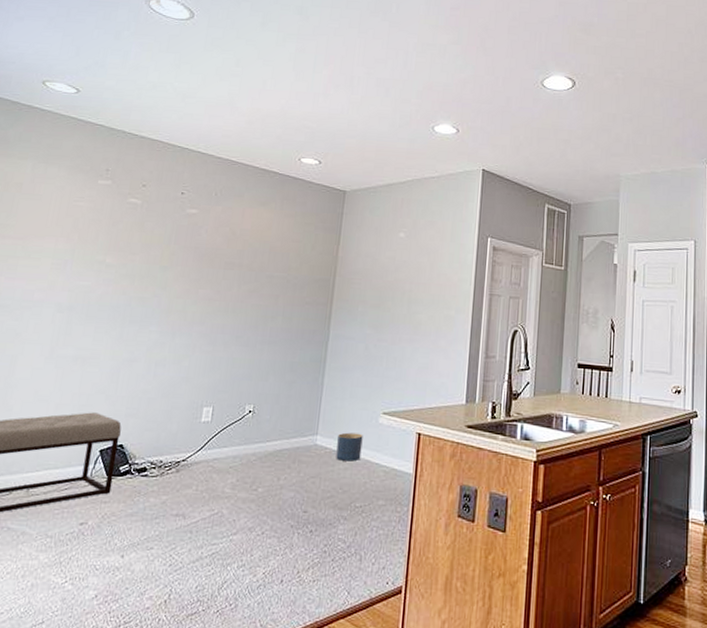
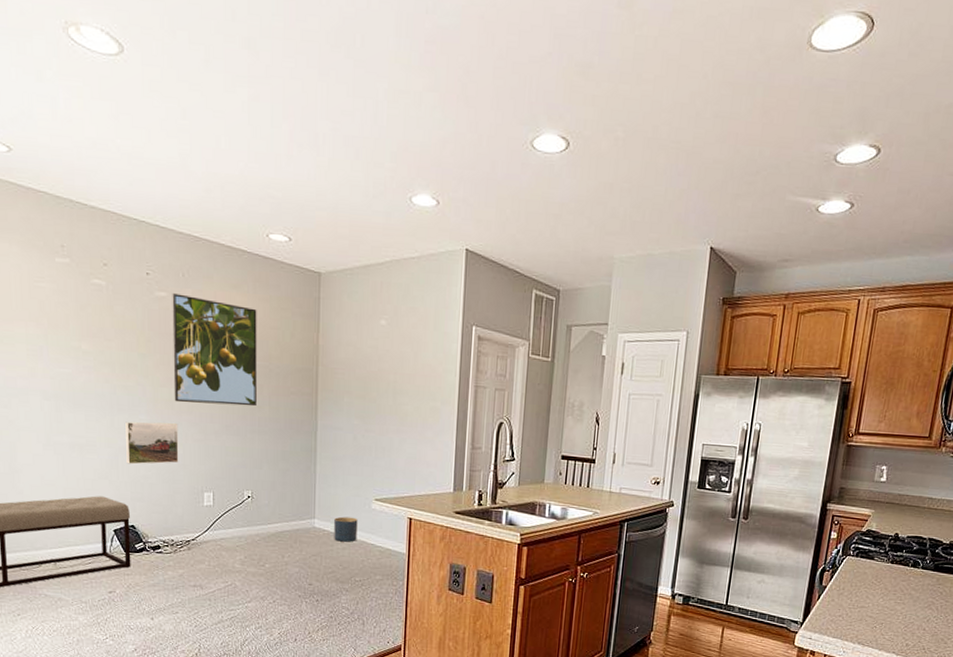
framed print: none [128,333,188,378] -> present [125,421,179,465]
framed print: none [188,210,282,317] -> present [172,293,257,407]

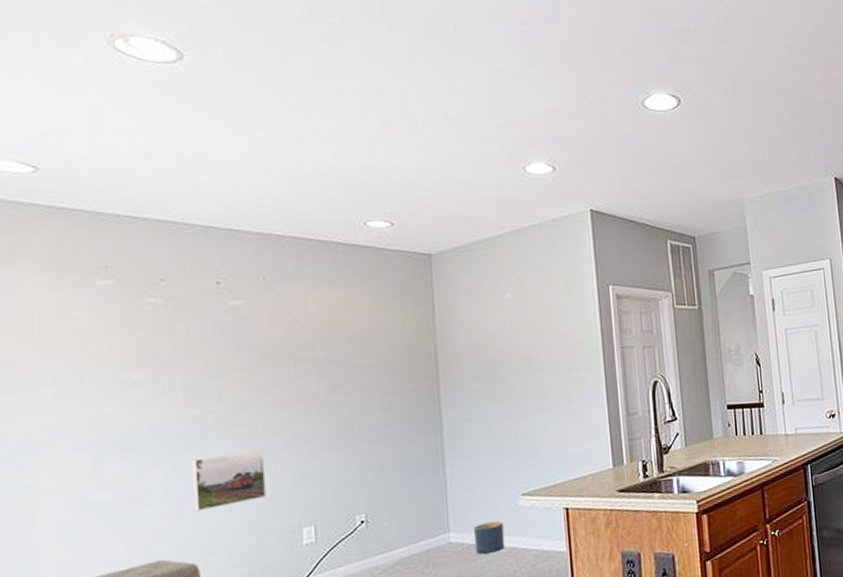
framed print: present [172,293,257,407] -> none [250,299,365,424]

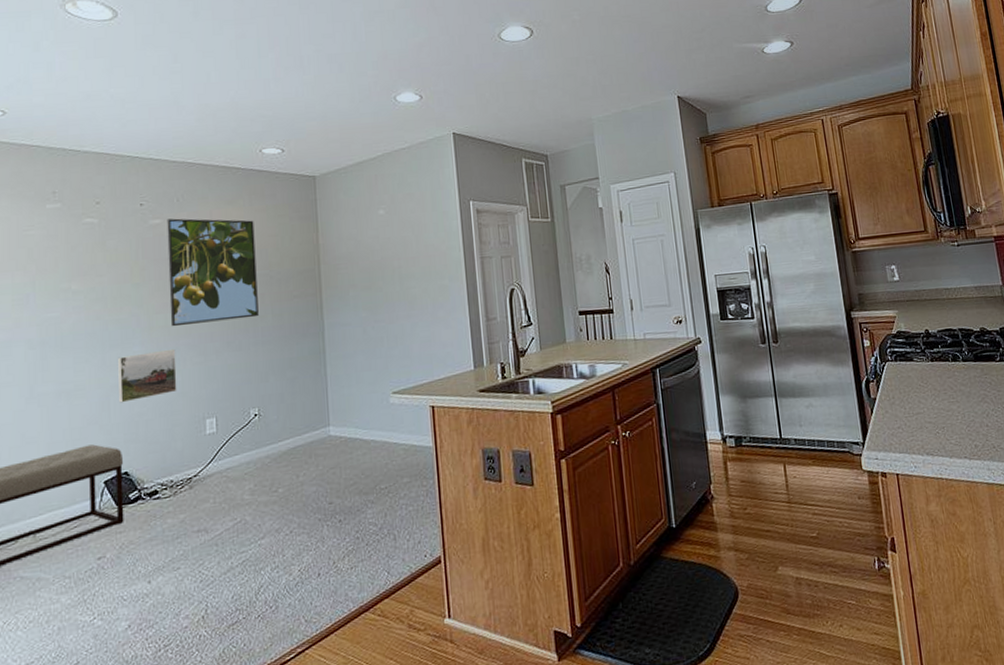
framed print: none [250,299,365,424] -> present [167,218,259,327]
planter: present [473,520,505,555] -> none [350,416,378,447]

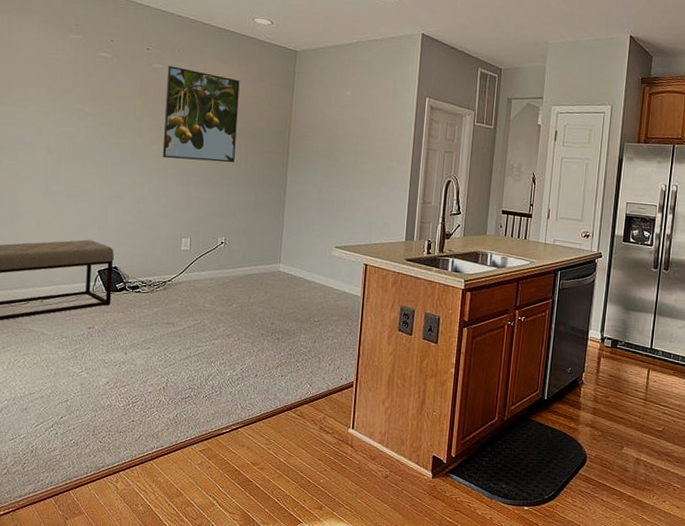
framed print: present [118,348,177,403] -> none [115,174,164,212]

